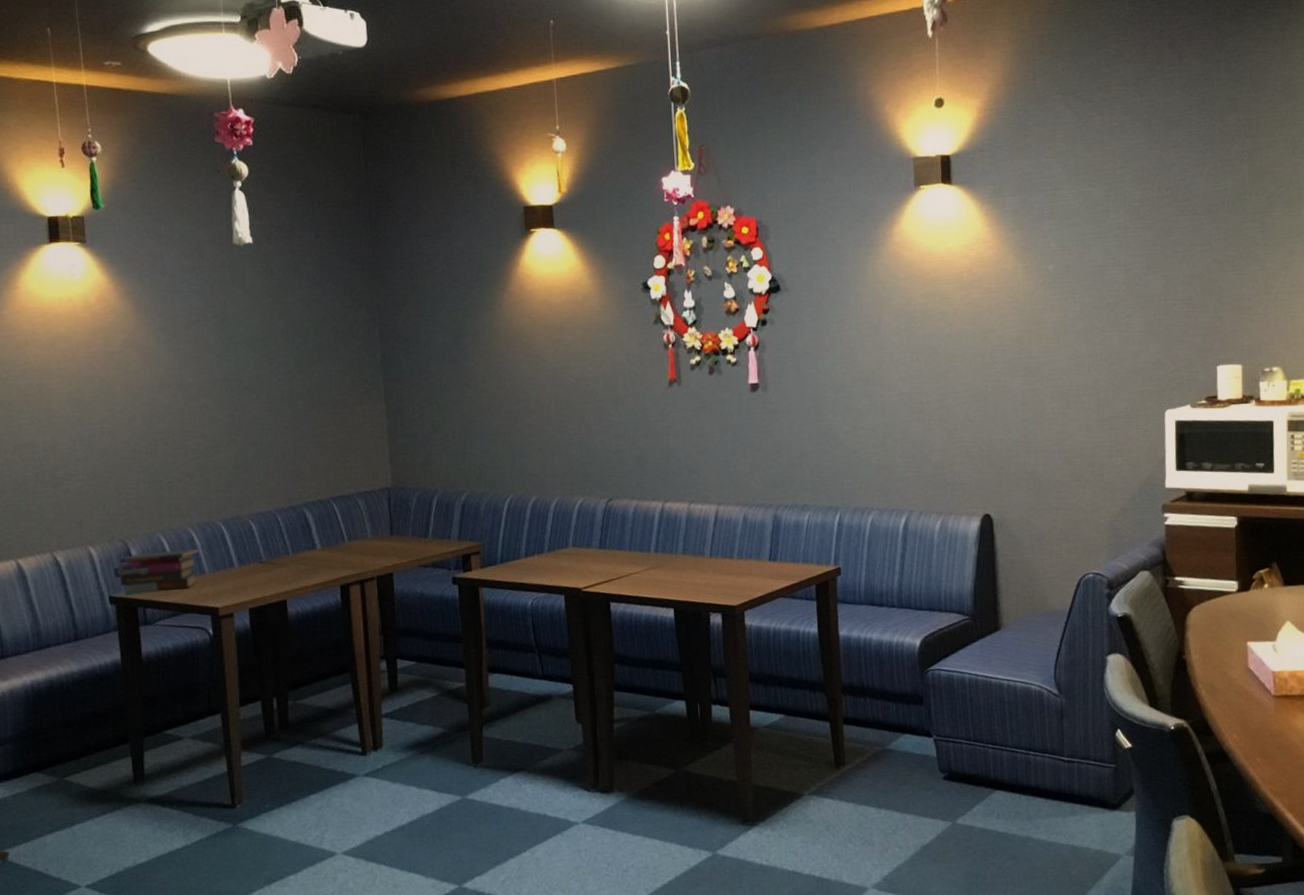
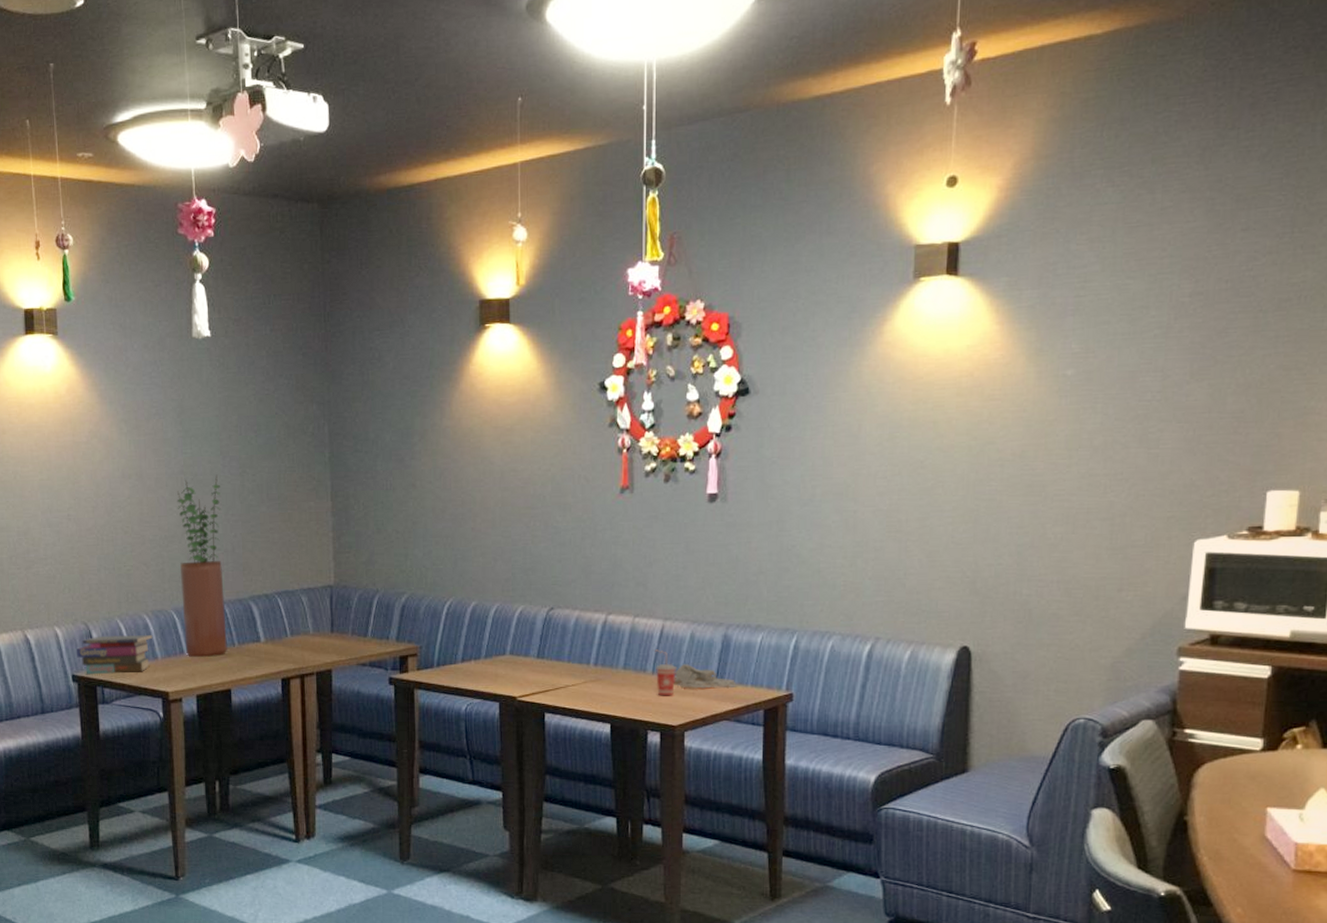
vase: none [221,380,281,570] -> present [177,474,227,658]
beverage cup: none [710,533,734,578] -> present [653,649,678,696]
tissue: none [730,546,789,570] -> present [674,664,737,690]

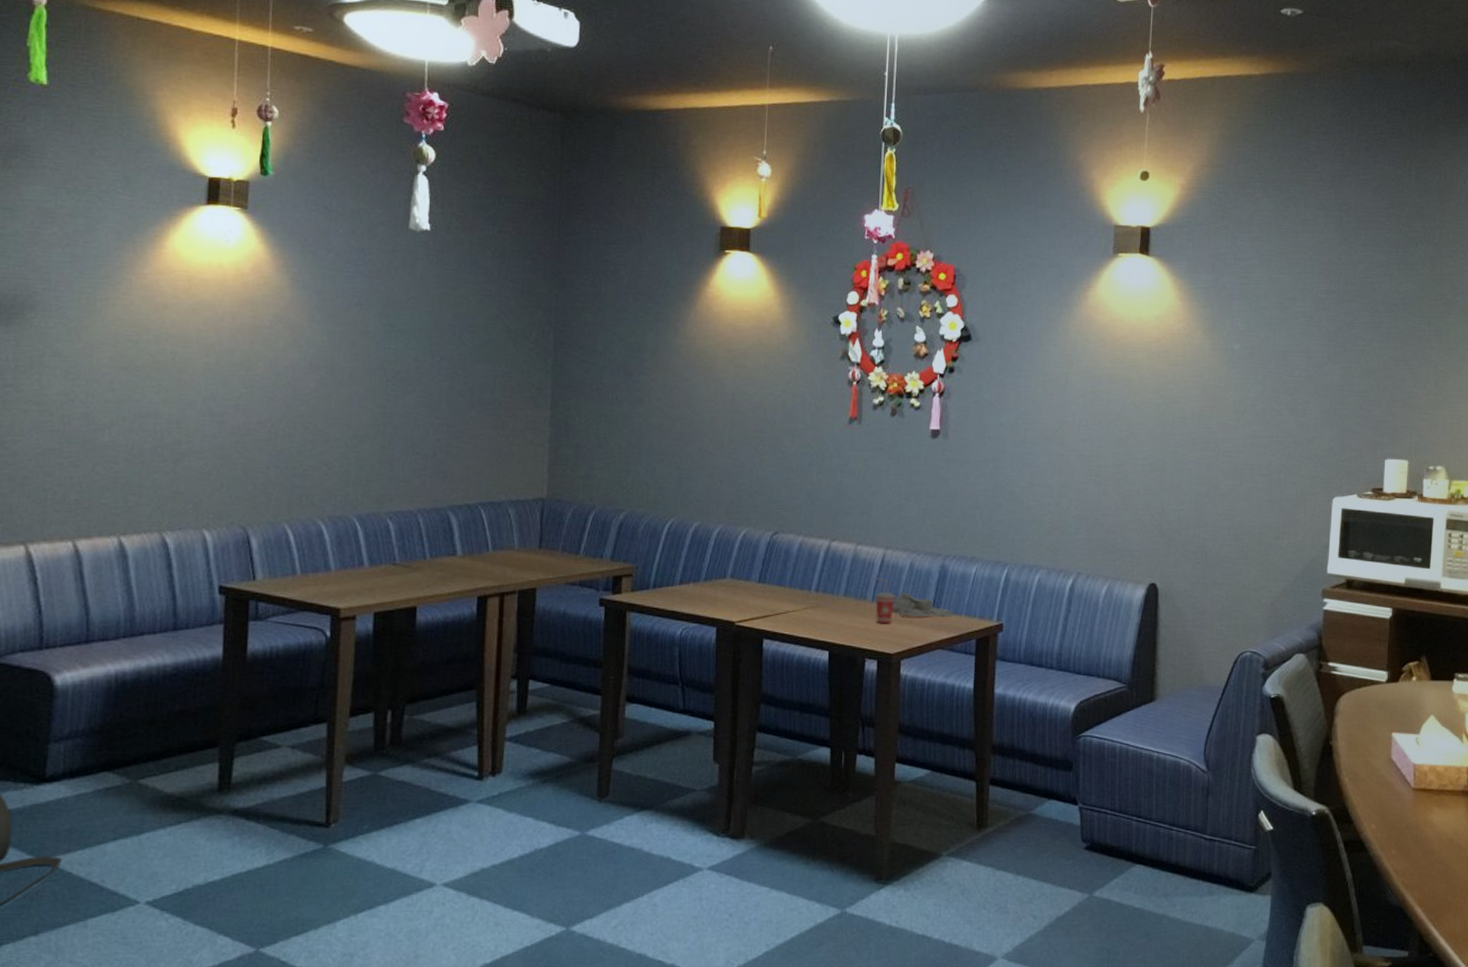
books: present [77,634,153,675] -> none [228,542,327,587]
vase: present [177,474,227,658] -> none [366,373,426,571]

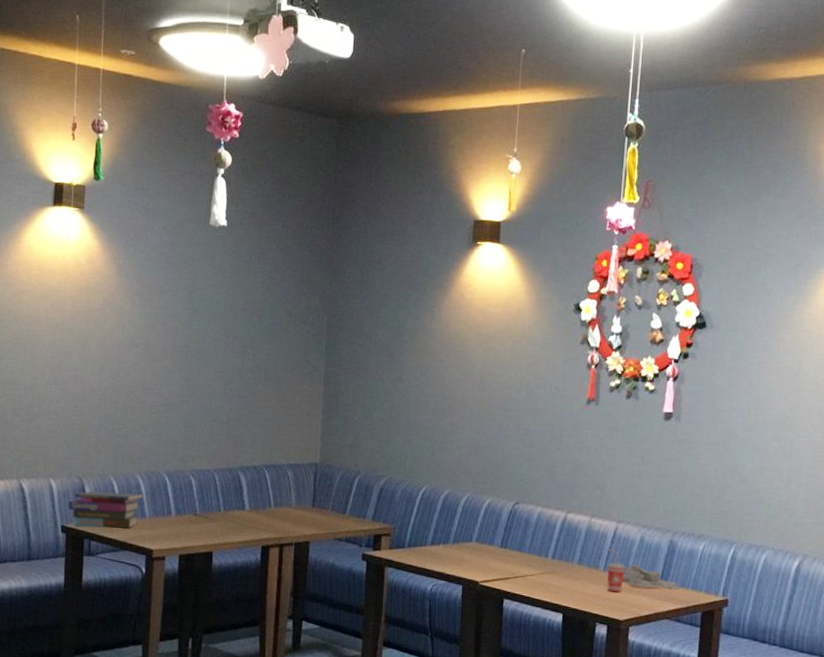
books: none [228,542,327,587] -> present [68,491,144,529]

